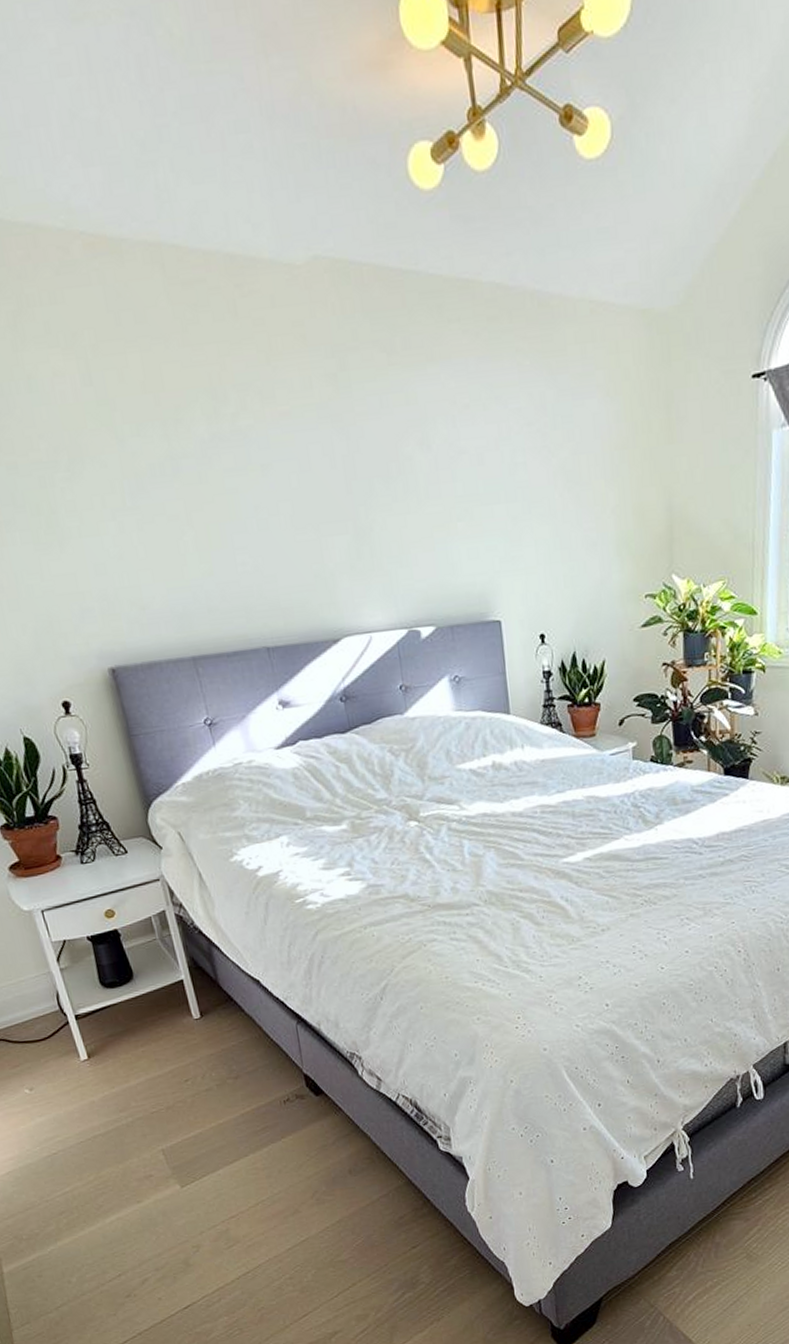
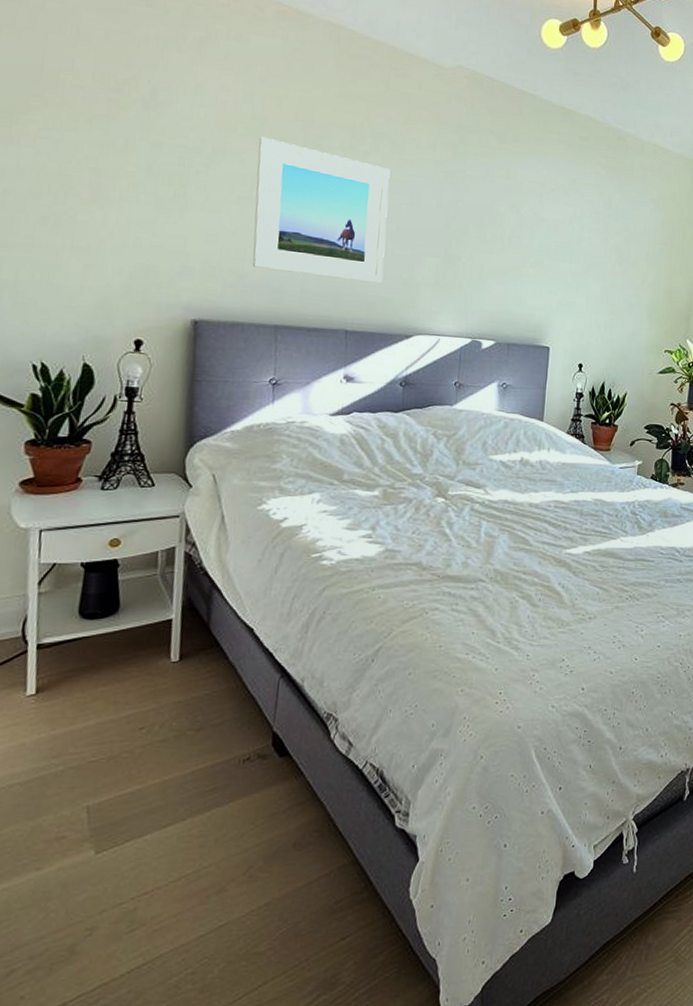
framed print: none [112,425,293,593] -> present [252,136,390,284]

